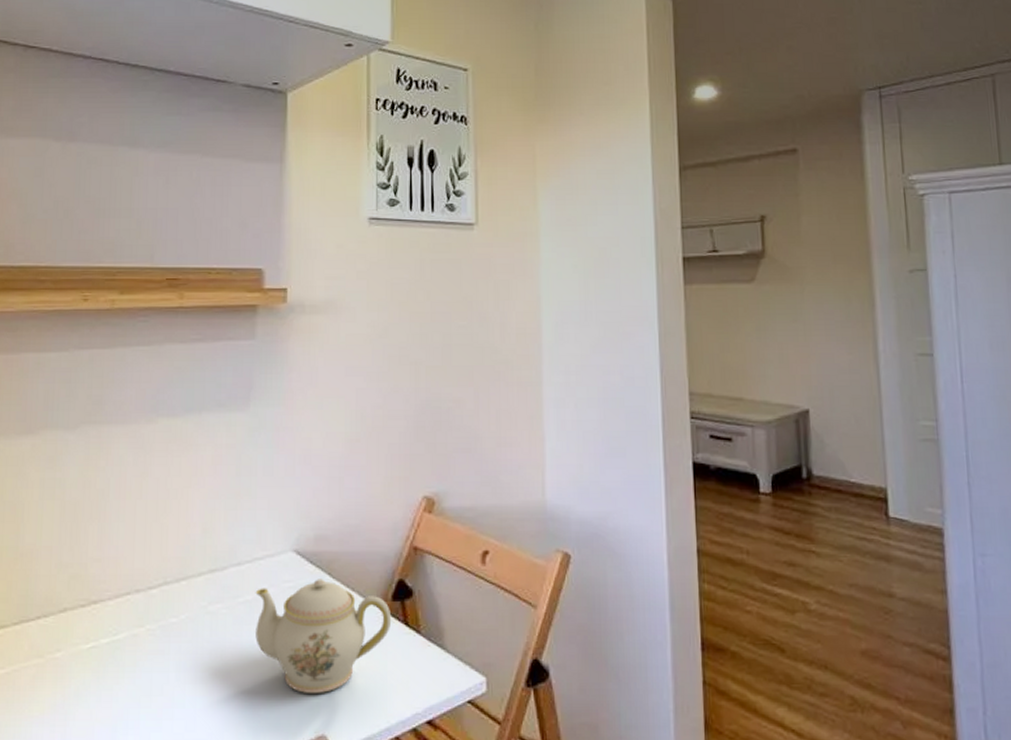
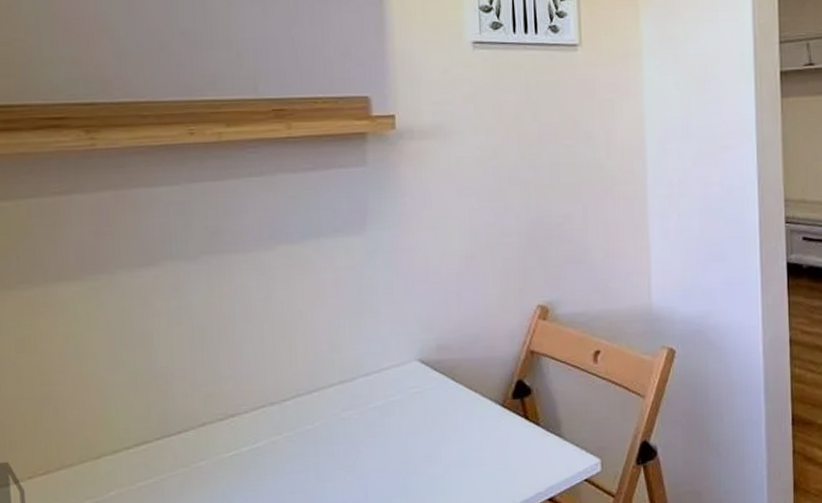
teapot: present [255,579,392,693] -> none [384,383,513,482]

